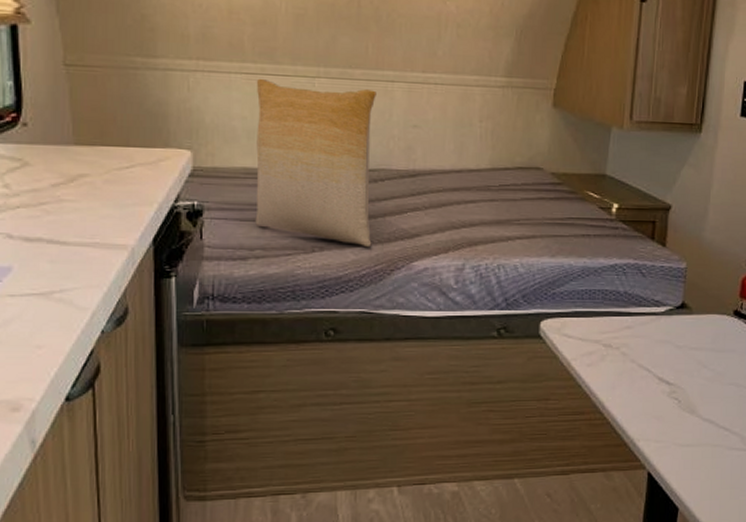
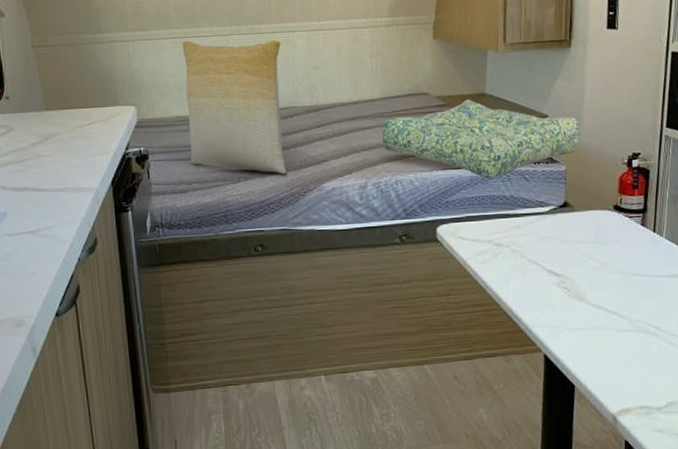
seat cushion: none [485,179,705,272] -> present [381,99,580,180]

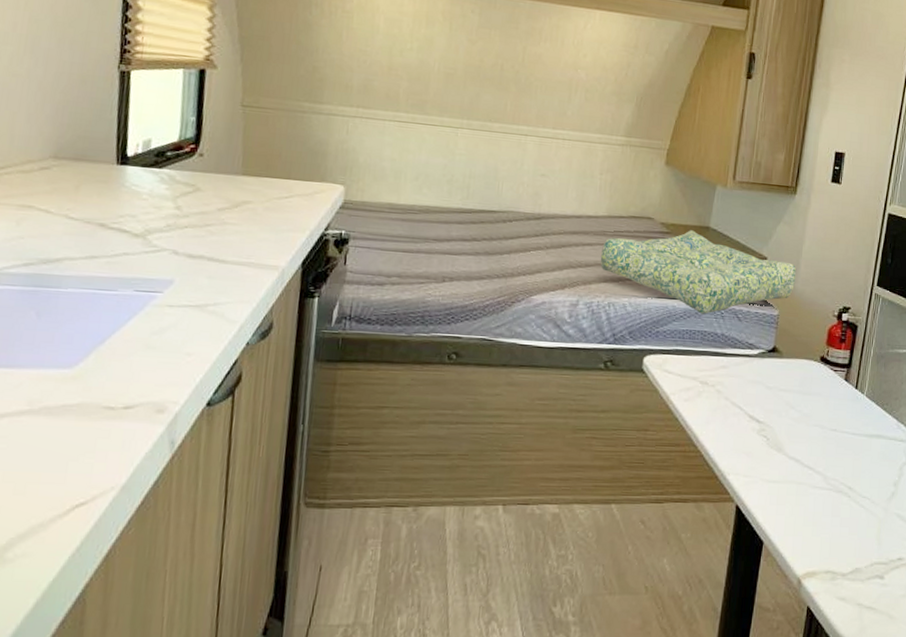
pillow: present [181,40,287,175] -> none [394,126,511,281]

